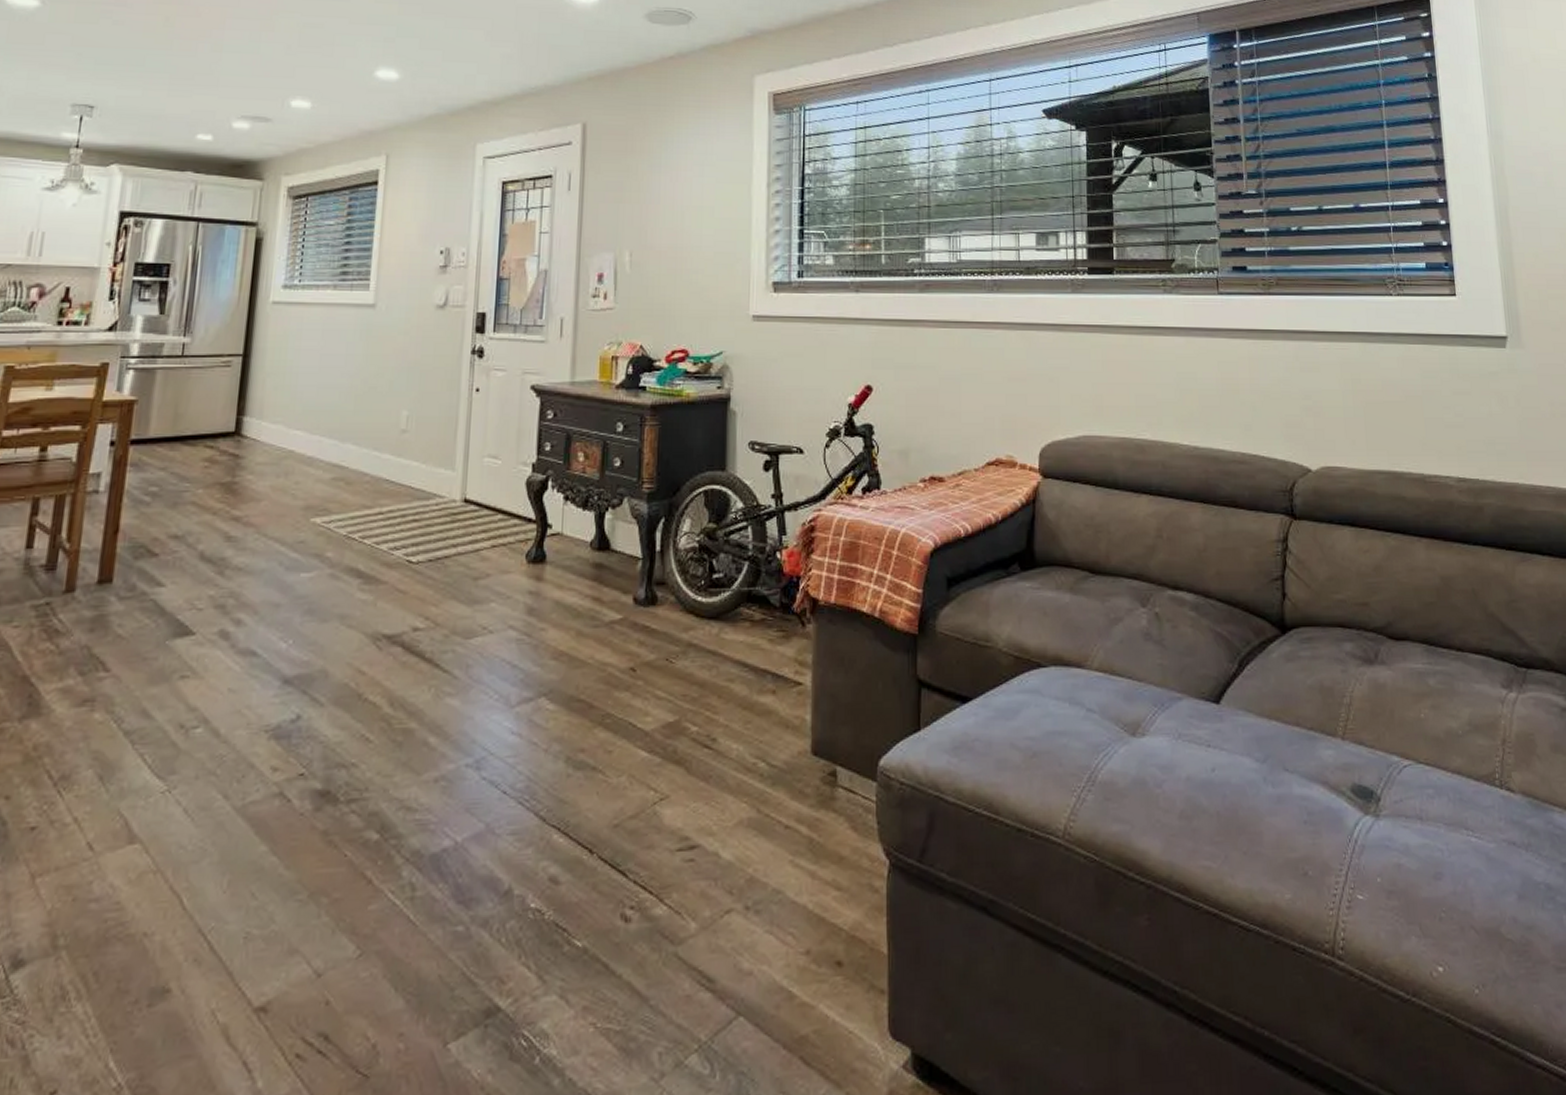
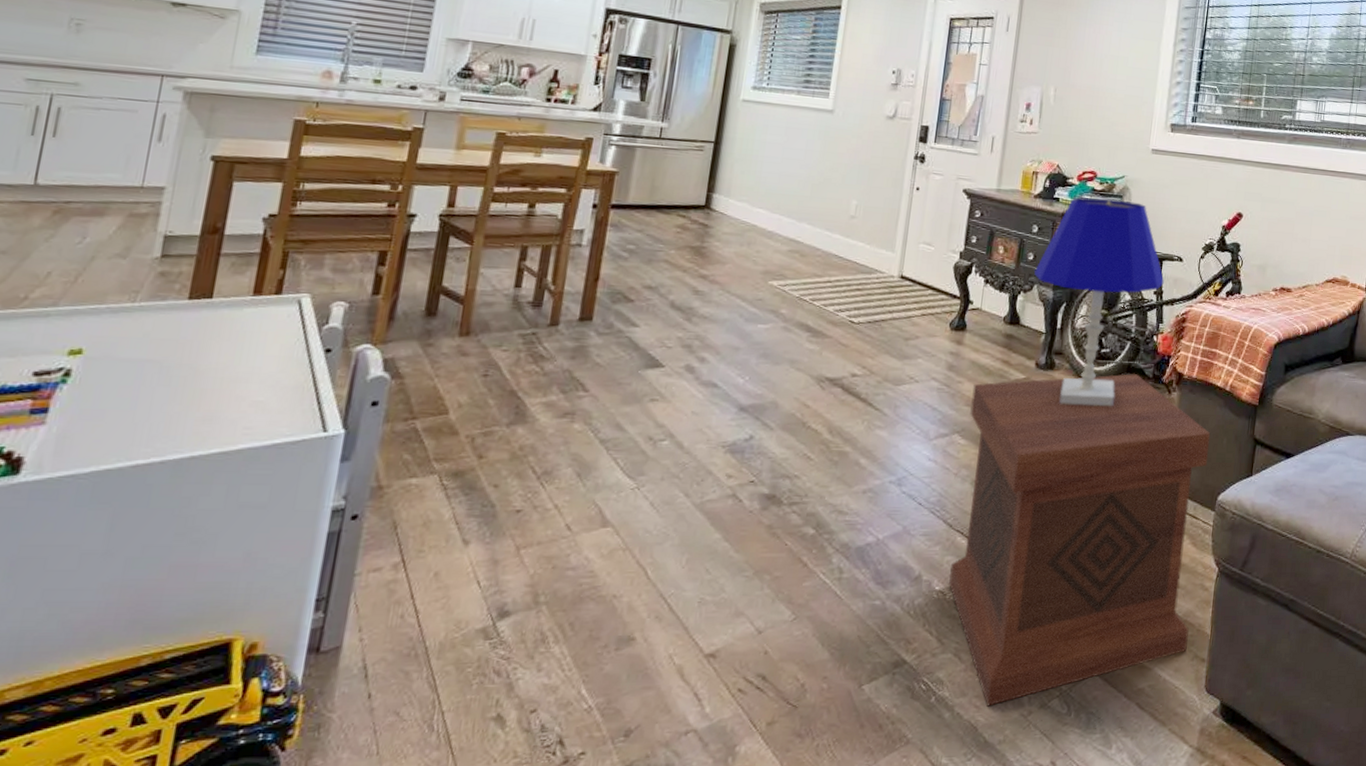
side table: none [547,604,861,1068] -> present [949,374,1211,707]
table lamp: none [623,382,783,649] -> present [1034,197,1164,406]

